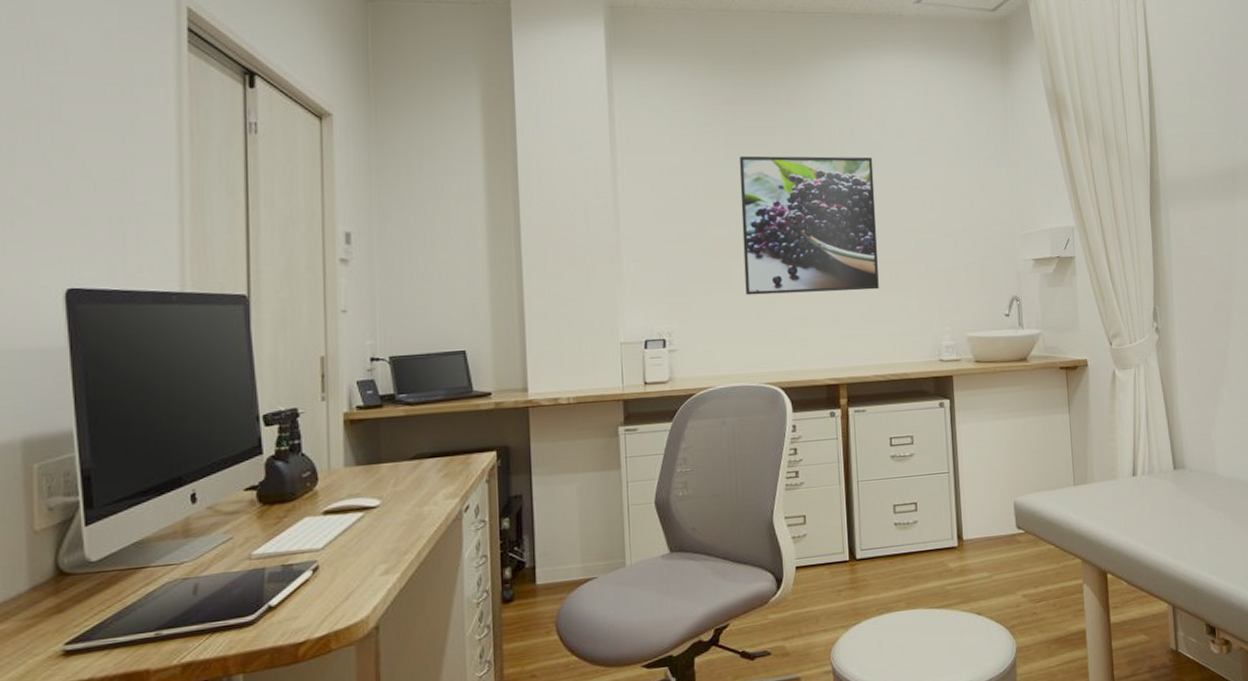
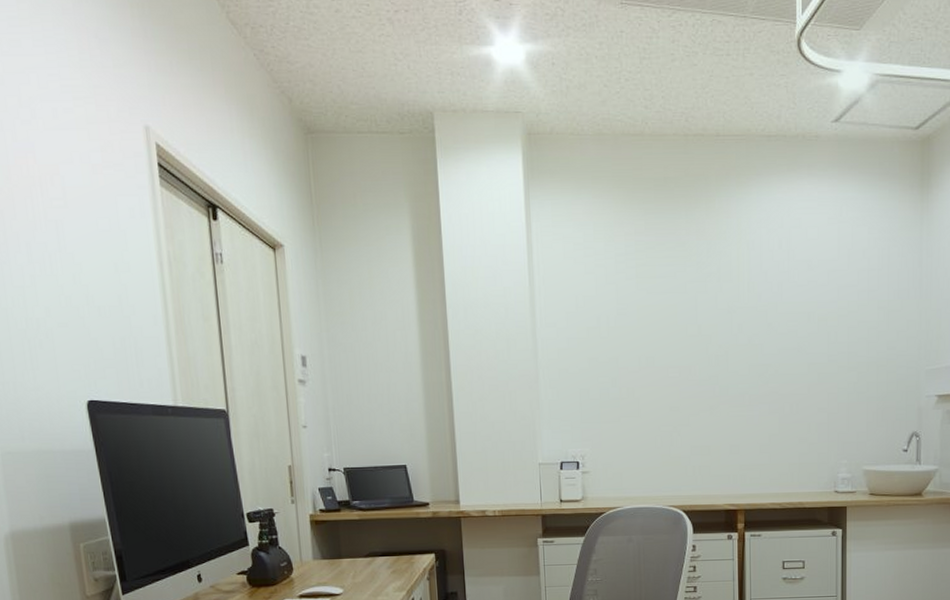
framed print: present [739,155,879,295] -> none [649,286,781,423]

